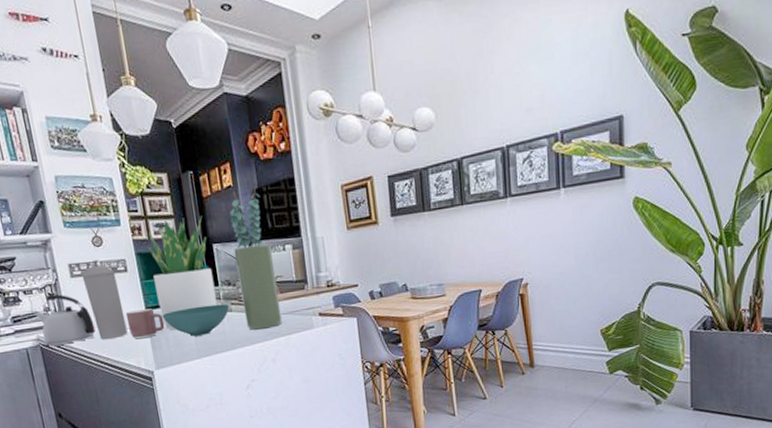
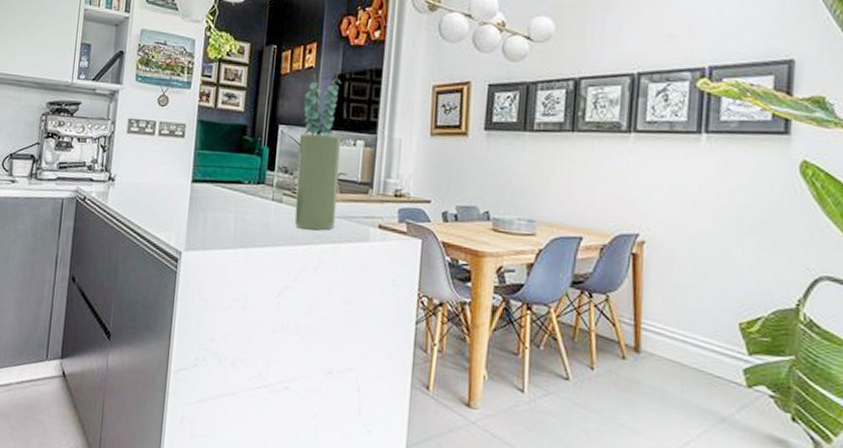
kettle: present [33,294,96,347] -> none [80,146,136,203]
canister: present [82,259,128,339] -> none [137,119,172,206]
mug: present [125,308,165,340] -> none [169,180,208,214]
planter: present [147,215,217,330] -> none [206,91,276,211]
bowl: present [162,304,229,336] -> none [206,189,280,223]

